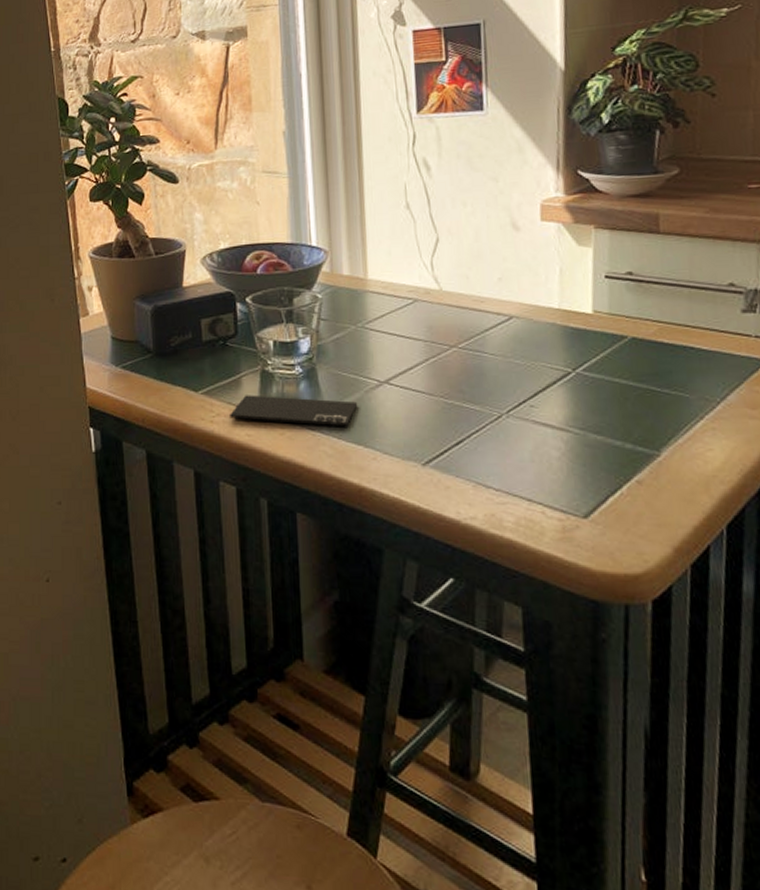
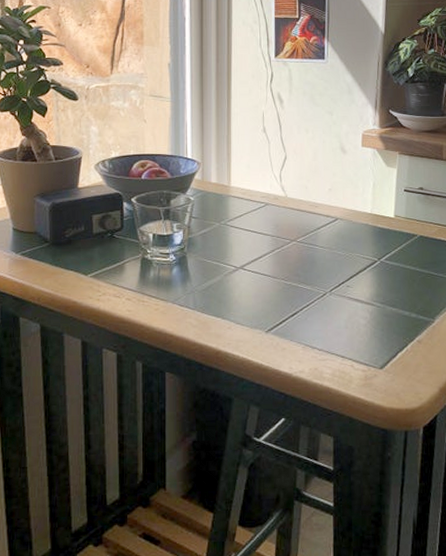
smartphone: present [230,395,358,427] -> none [114,278,219,304]

